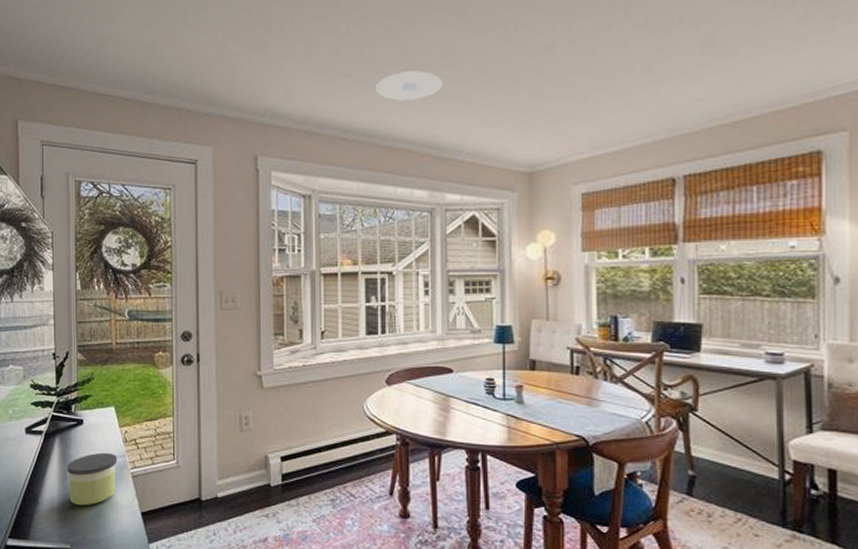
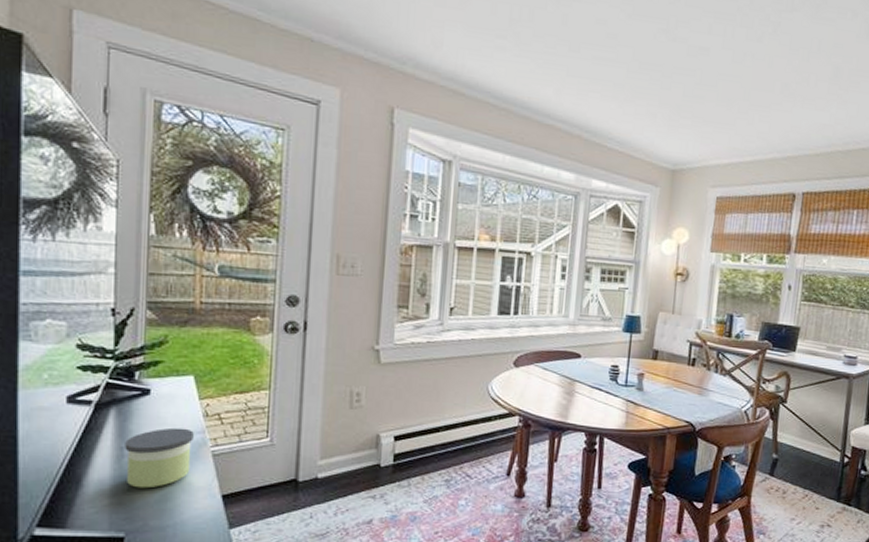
recessed light: present [376,70,444,101] -> none [532,44,602,78]

